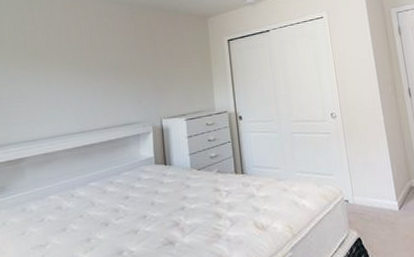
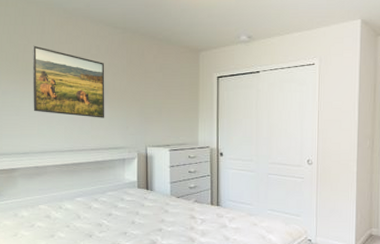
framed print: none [40,30,117,96] -> present [32,45,105,118]

